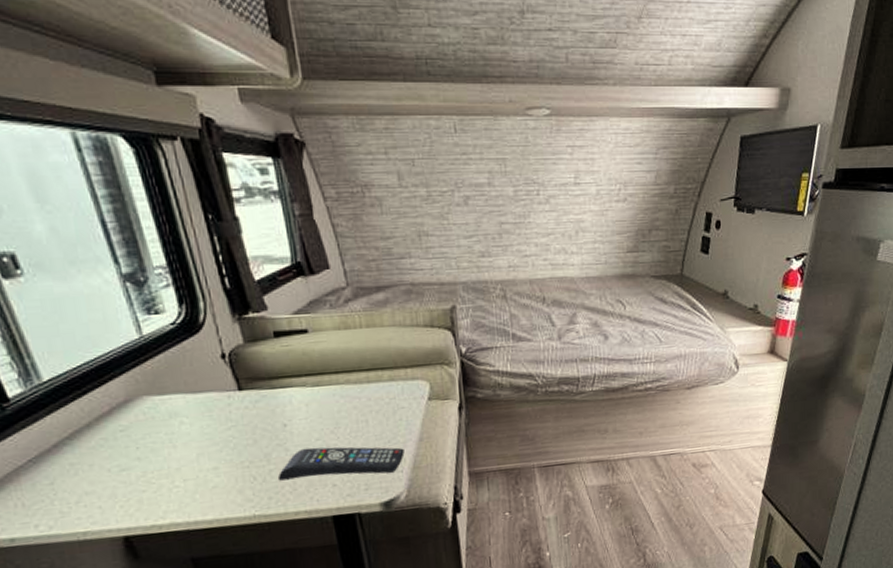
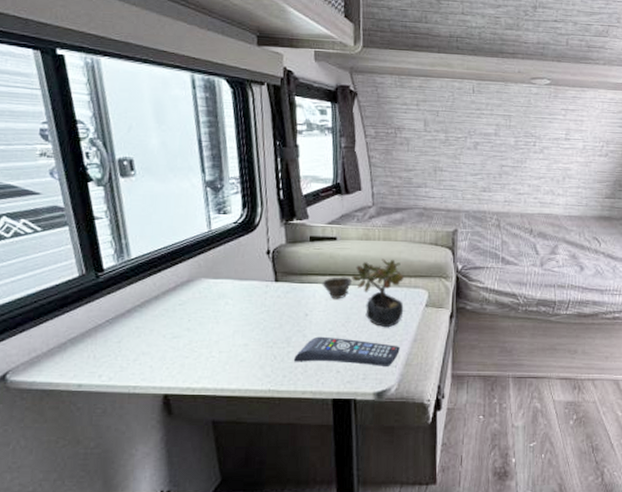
cup: none [298,375,336,404] -> present [322,277,353,299]
succulent plant: none [334,348,403,430] -> present [352,259,404,328]

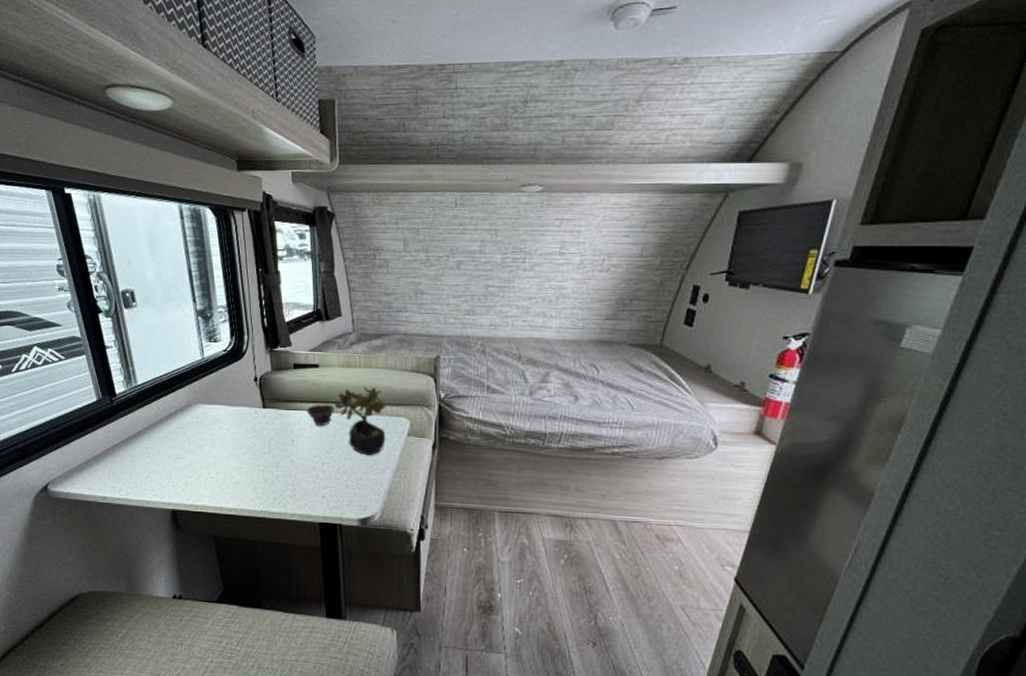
remote control: present [293,336,400,366] -> none [282,462,383,494]

